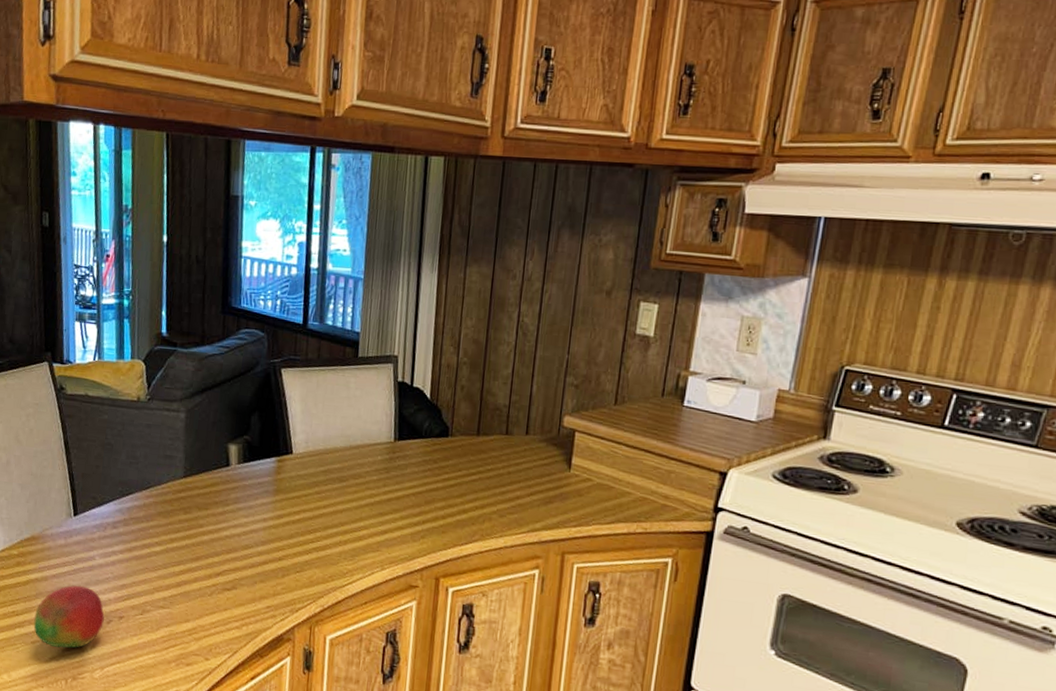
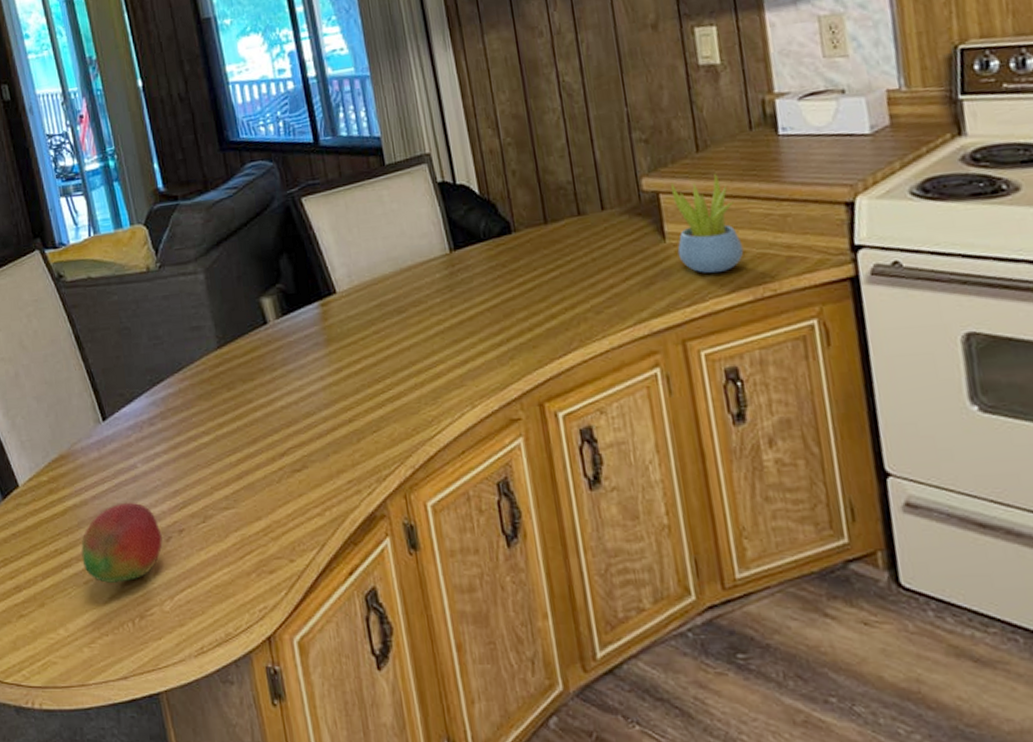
succulent plant: none [577,425,633,506] -> present [670,174,744,274]

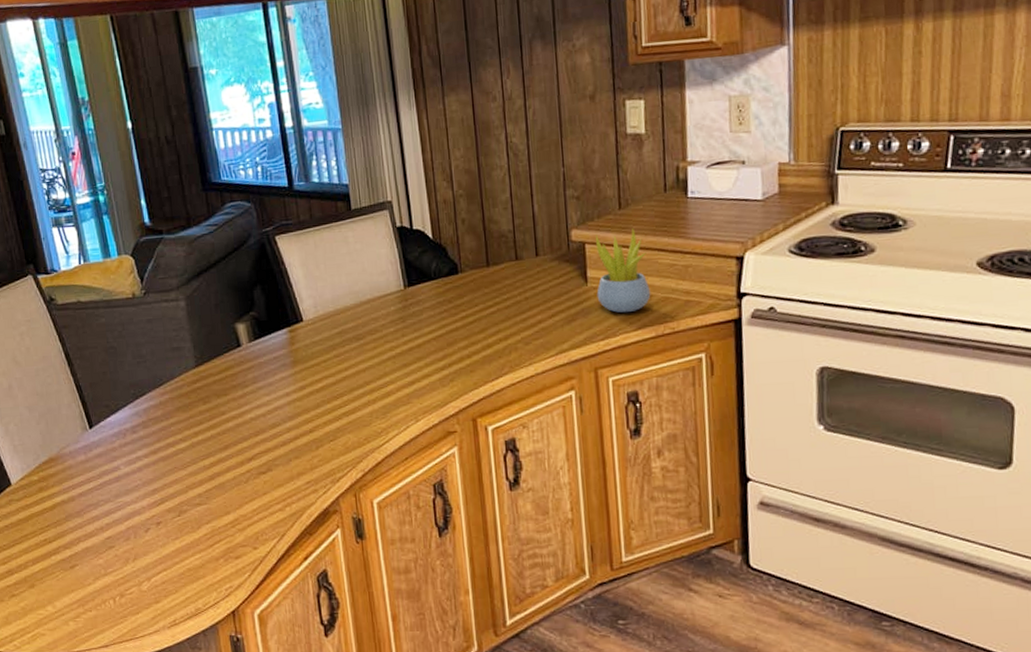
fruit: present [81,502,163,584] -> none [68,498,142,568]

